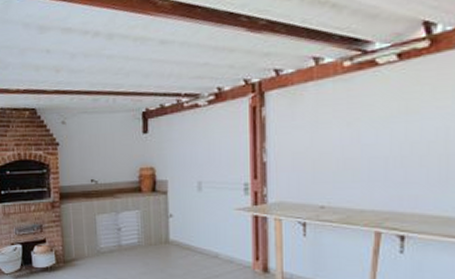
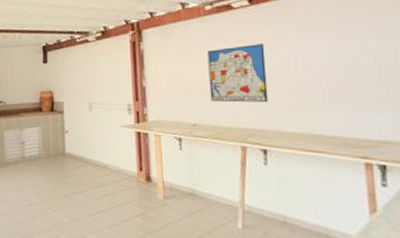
wall art: none [343,109,412,181] -> present [207,44,269,103]

